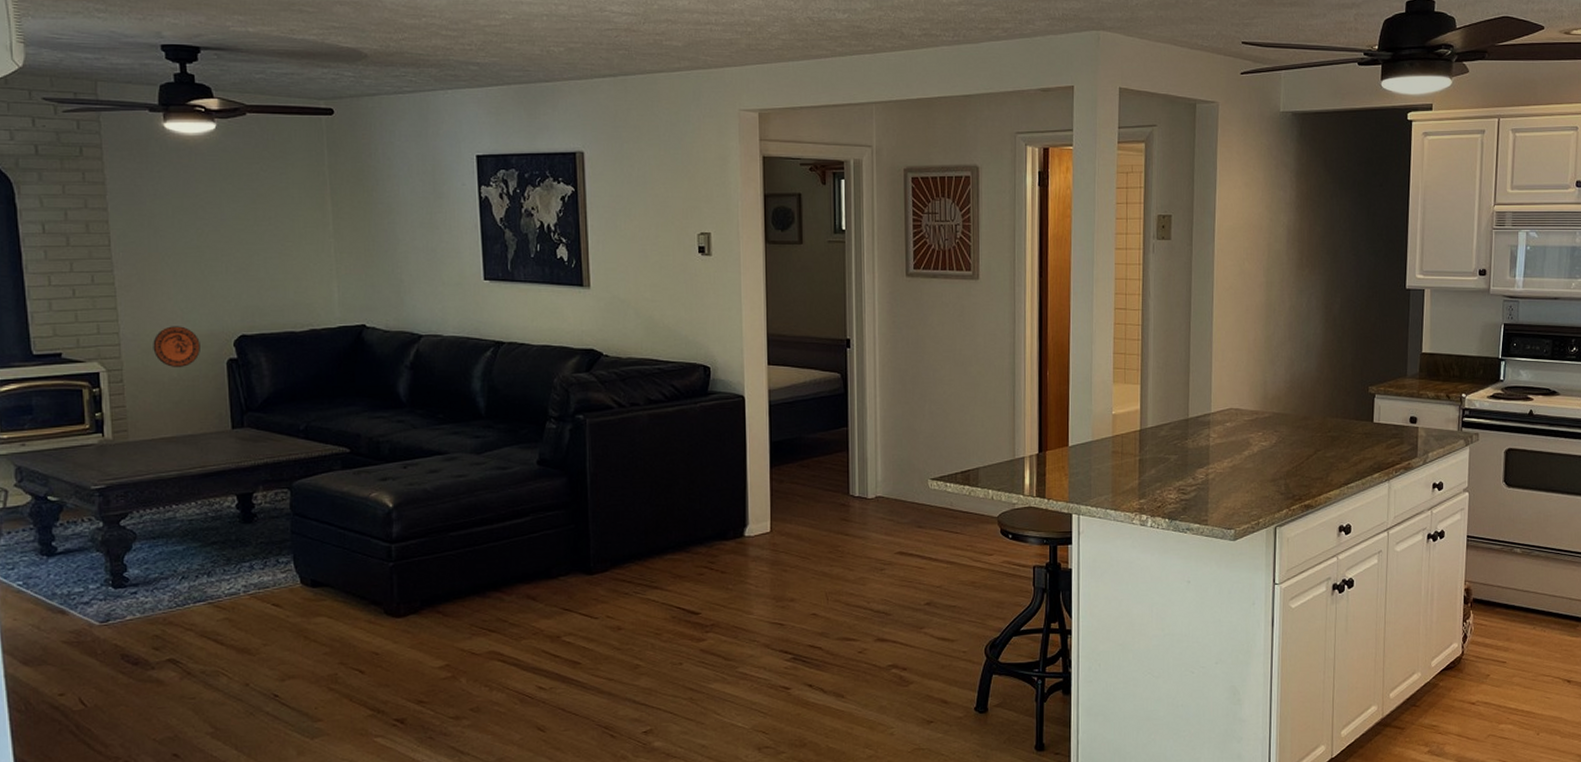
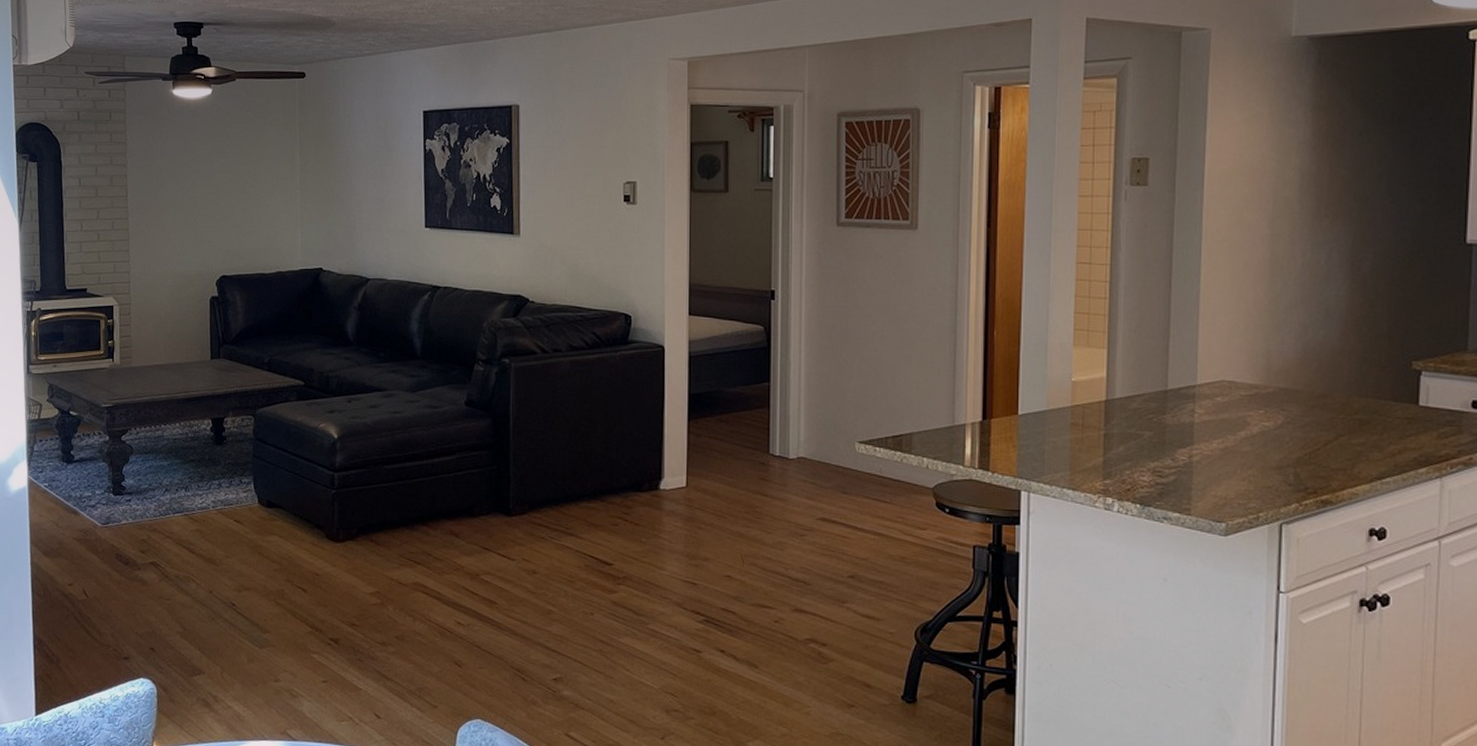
decorative plate: present [153,326,200,367] -> none [154,267,190,303]

